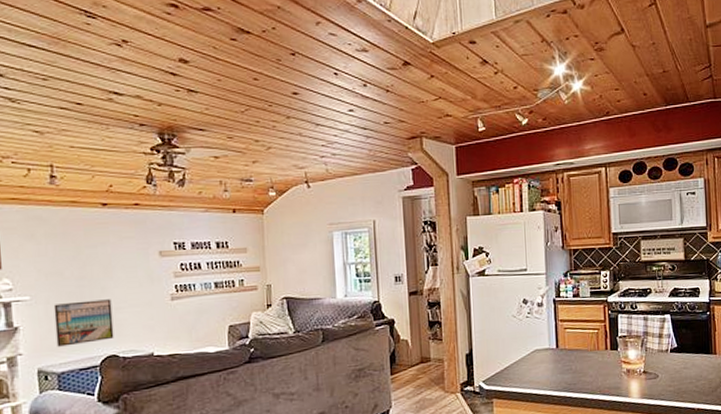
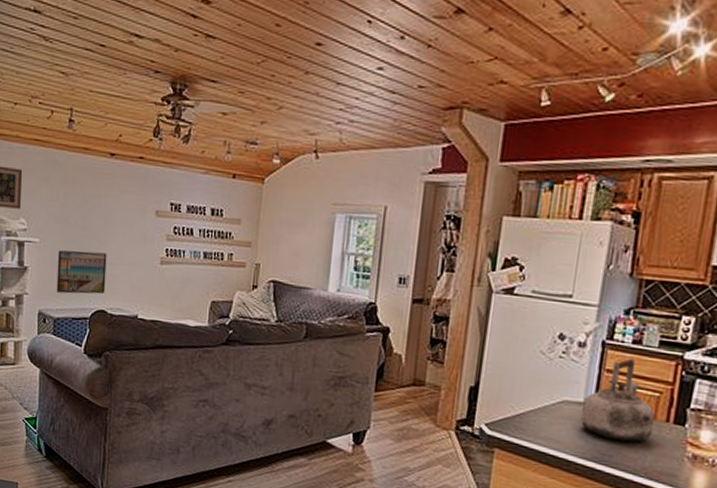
kettle: none [549,308,598,372] -> present [580,358,655,442]

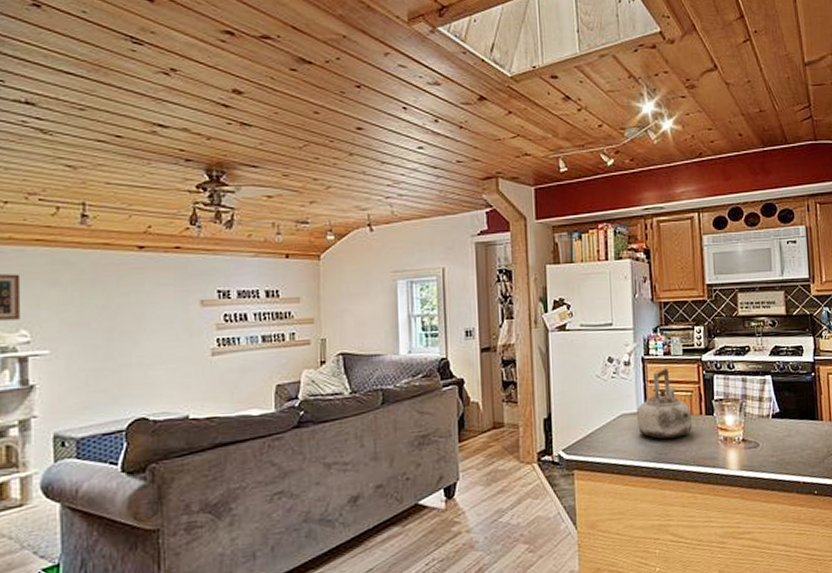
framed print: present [56,250,107,294] -> none [76,354,145,408]

